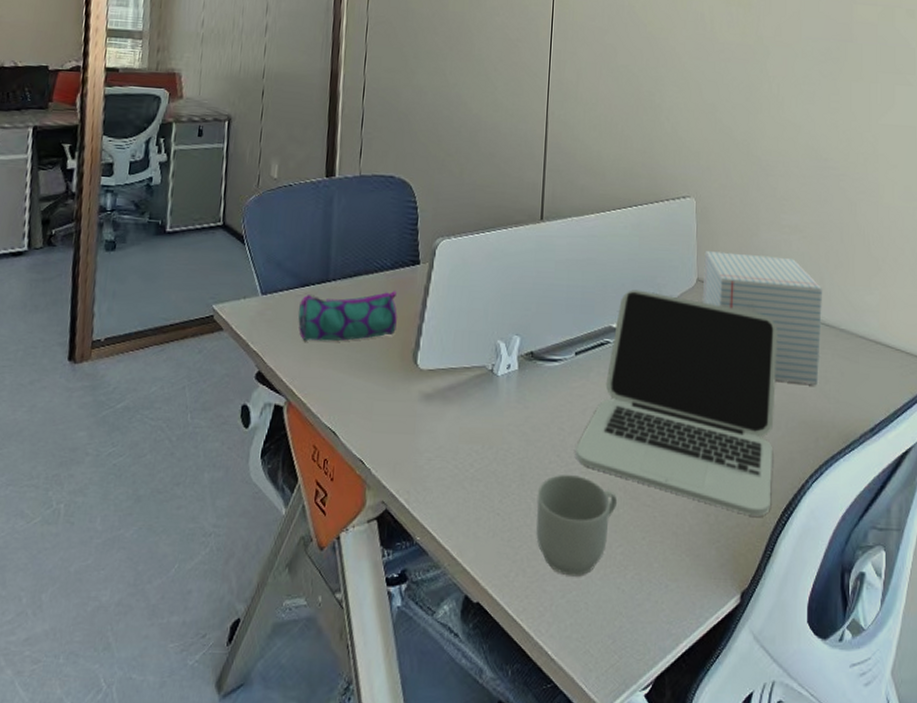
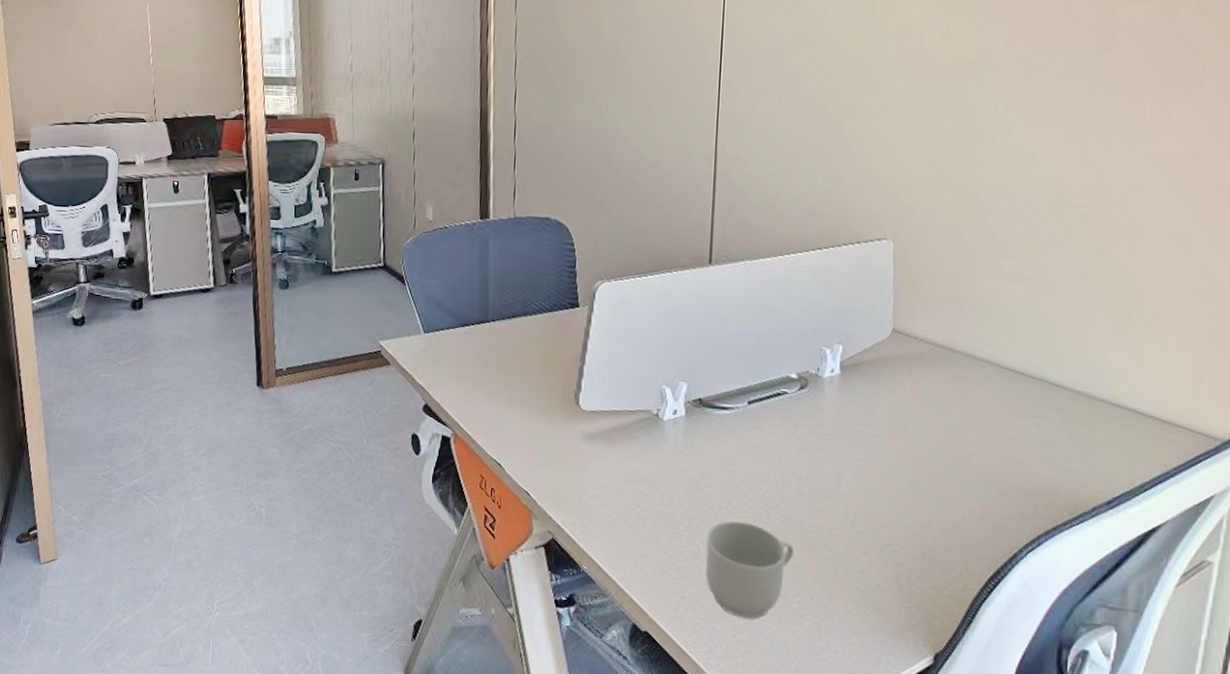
pencil case: present [298,290,397,341] -> none [459,332,558,380]
laptop: present [576,290,778,517] -> none [748,339,992,582]
notepad: present [702,251,823,385] -> none [898,299,1054,450]

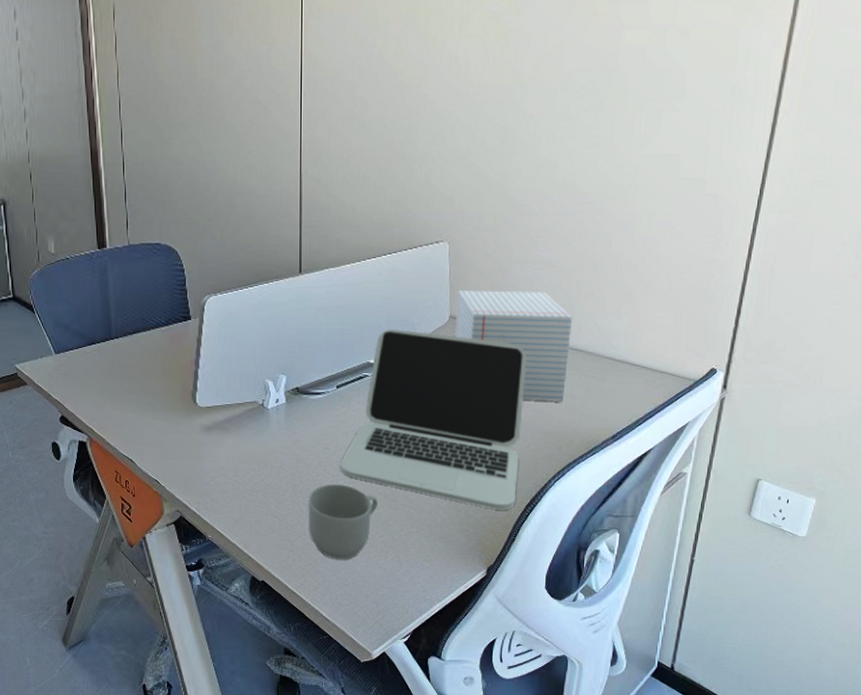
laptop: none [748,339,992,582] -> present [340,329,527,510]
notepad: none [898,299,1054,450] -> present [454,290,573,401]

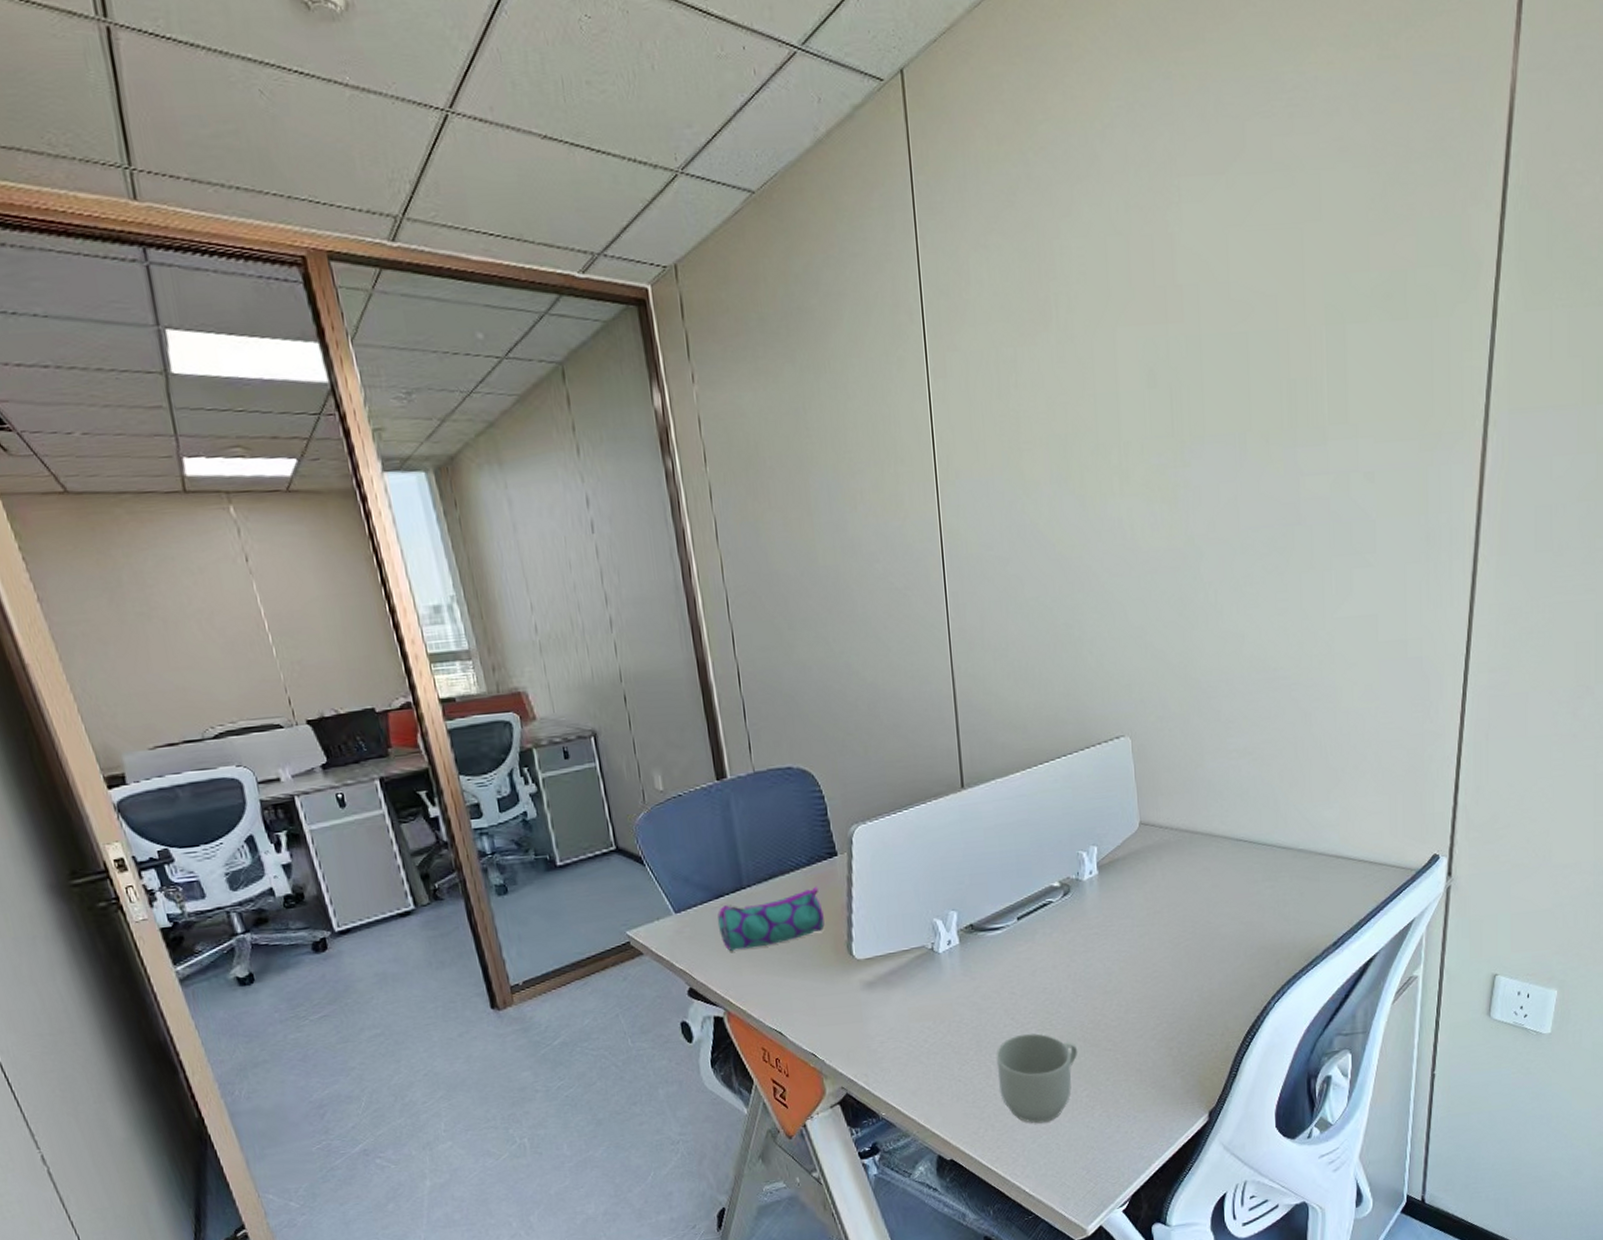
pencil case: none [88,343,175,389] -> present [717,886,825,951]
laptop: present [340,329,527,510] -> none [1029,844,1234,1043]
notepad: present [454,290,573,401] -> none [1145,784,1278,912]

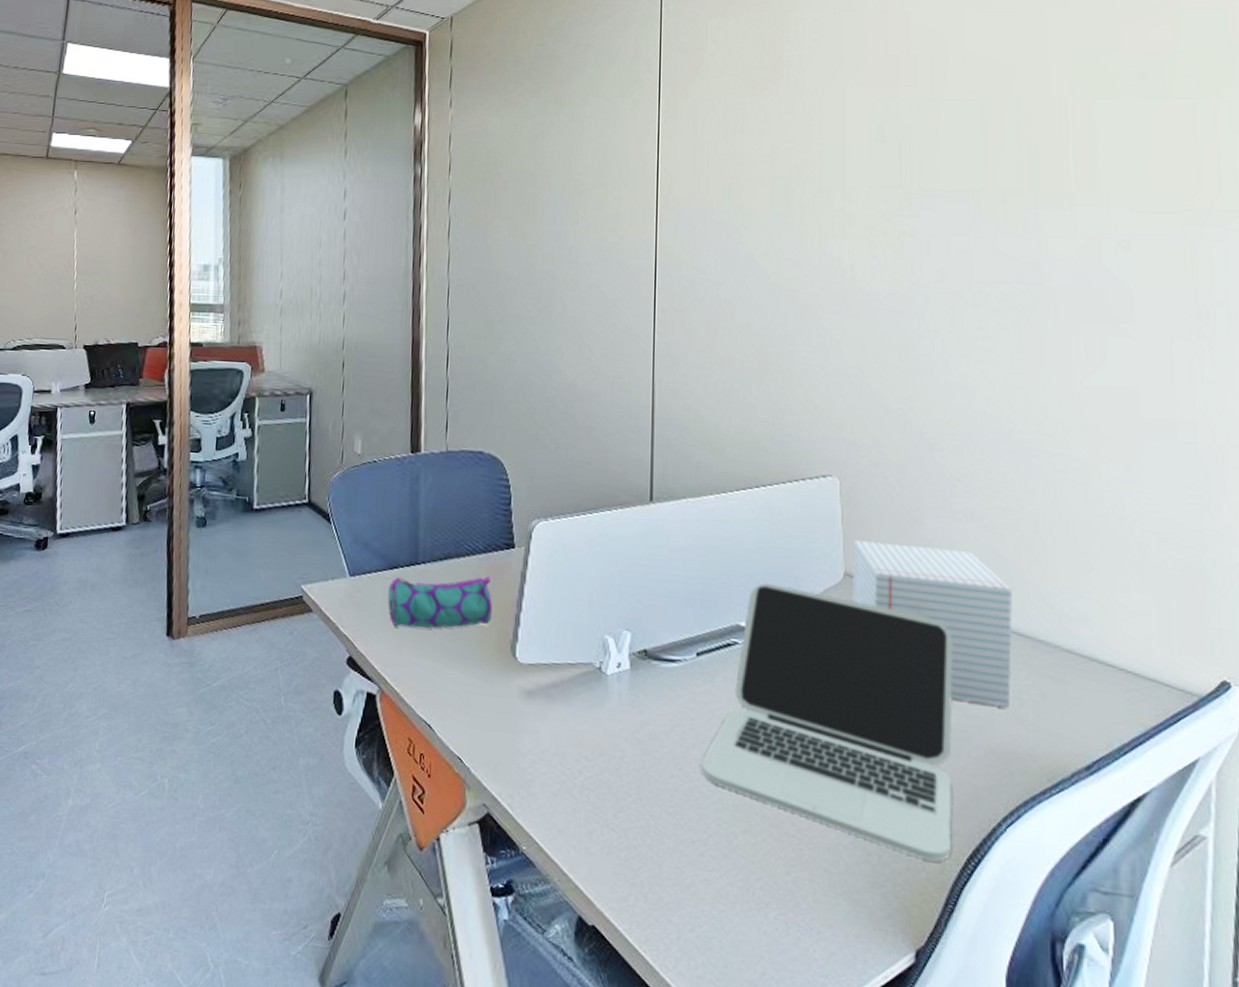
mug: present [996,1033,1078,1124] -> none [657,790,755,910]
laptop: none [1029,844,1234,1043] -> present [701,583,953,862]
notepad: none [1145,784,1278,912] -> present [852,540,1013,707]

